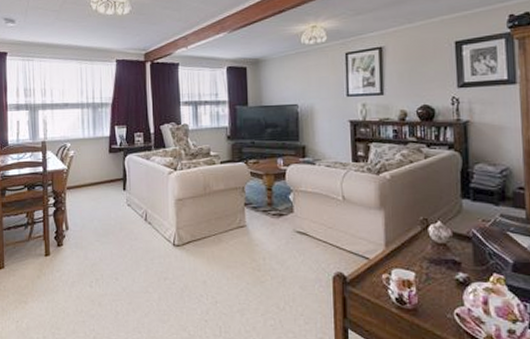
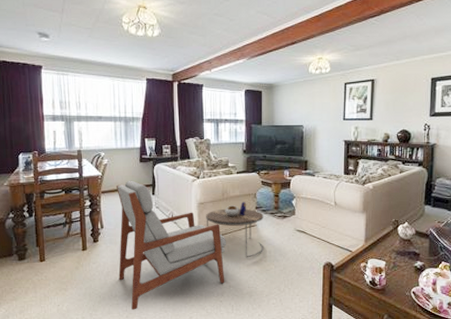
armchair: none [83,174,210,329] -> present [117,180,226,310]
side table: none [185,197,256,267] -> present [206,202,264,258]

